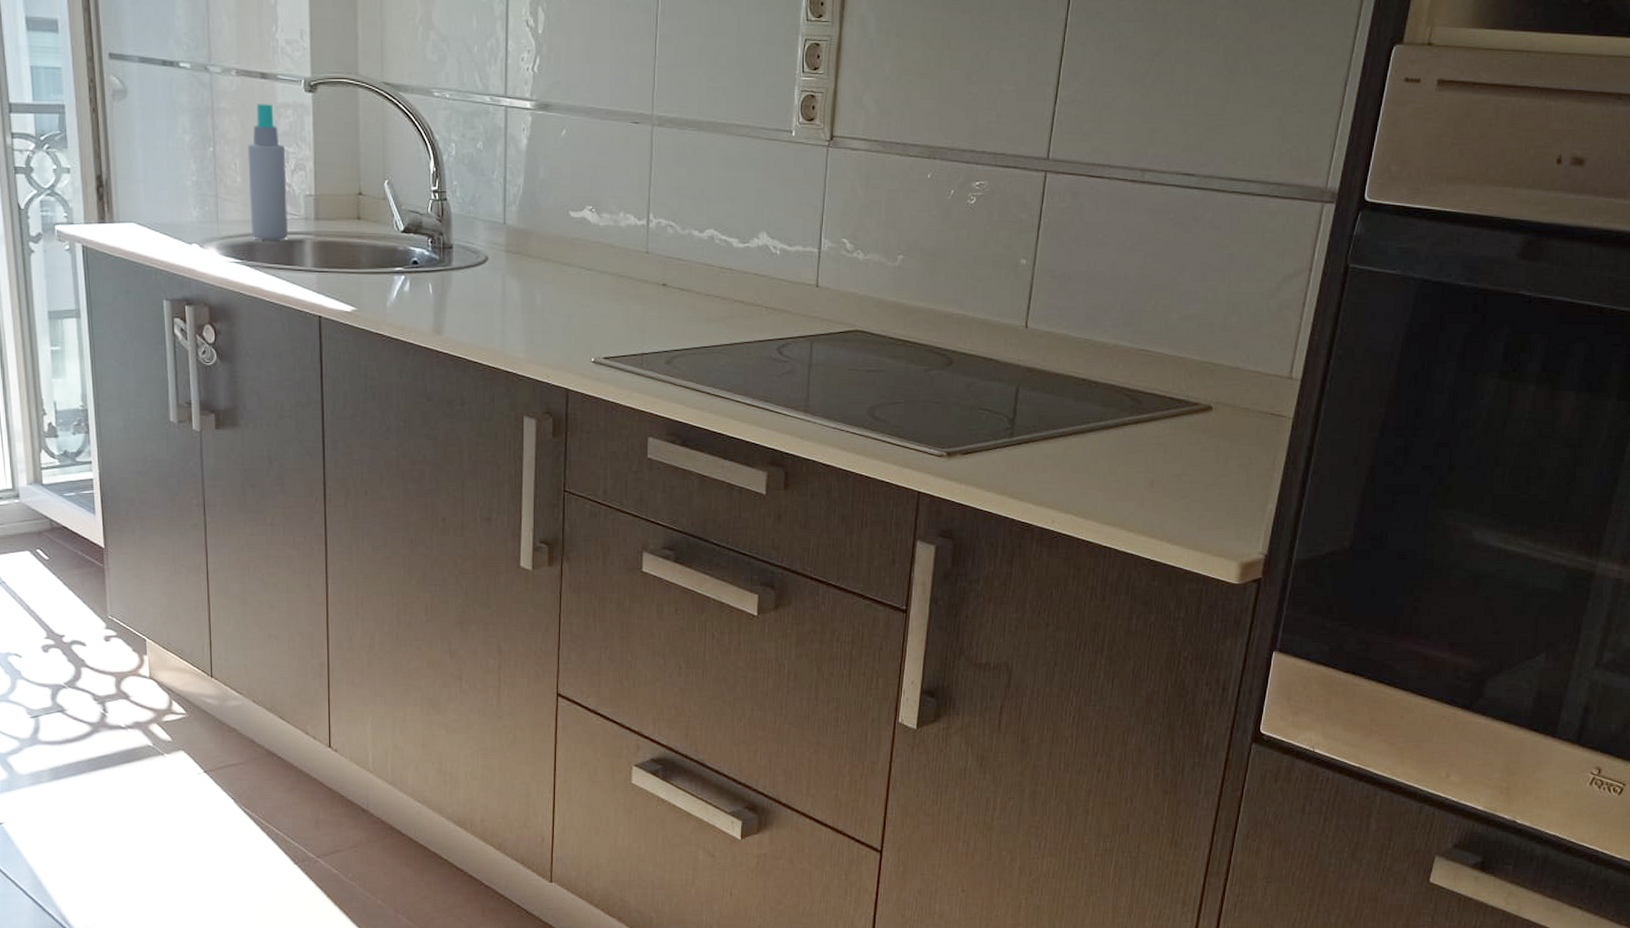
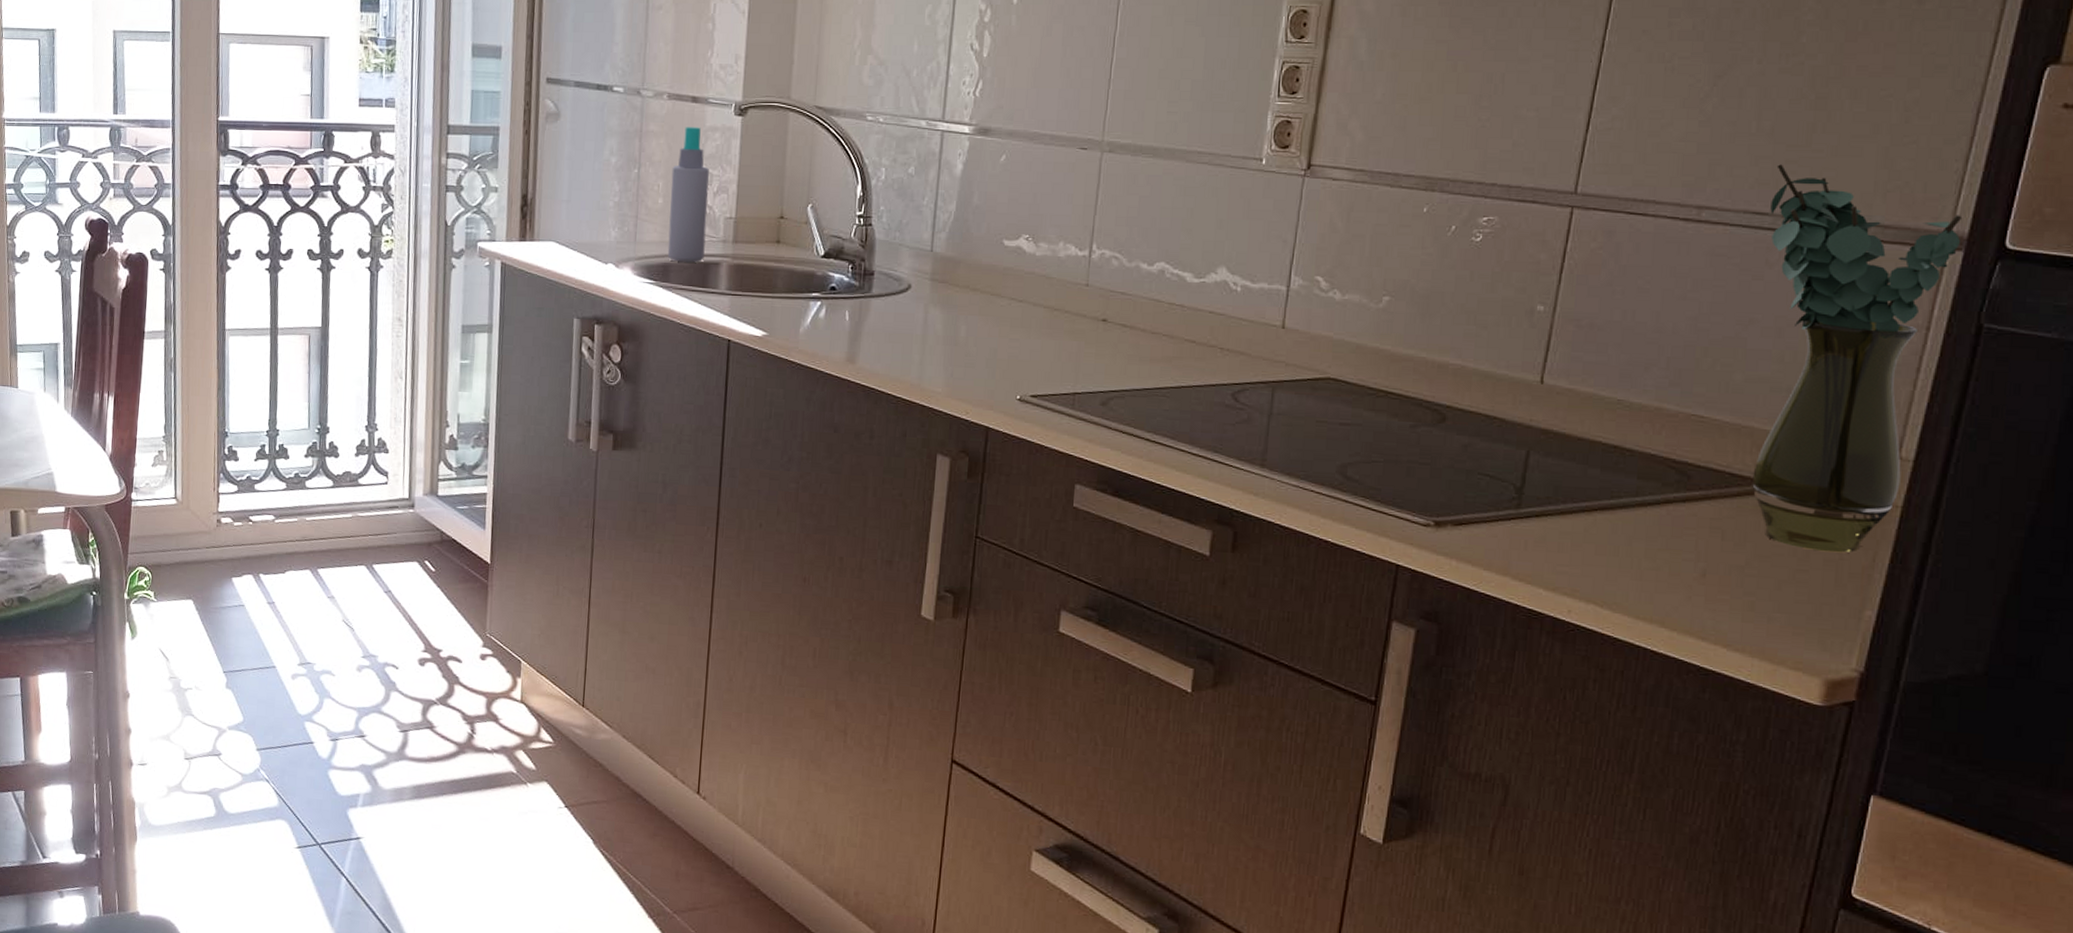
vase: none [1186,131,1335,459] -> present [1752,164,1963,553]

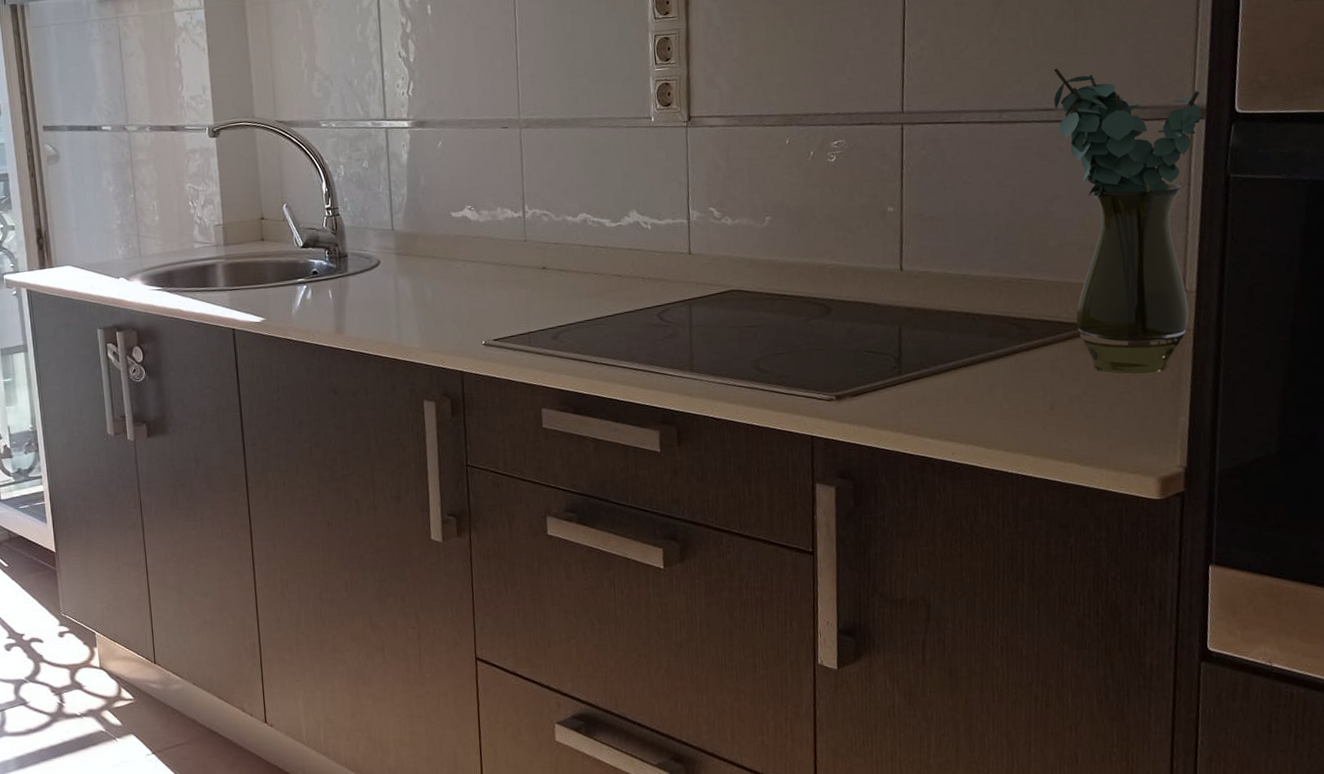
spray bottle: present [667,127,709,263] -> none [163,151,202,268]

